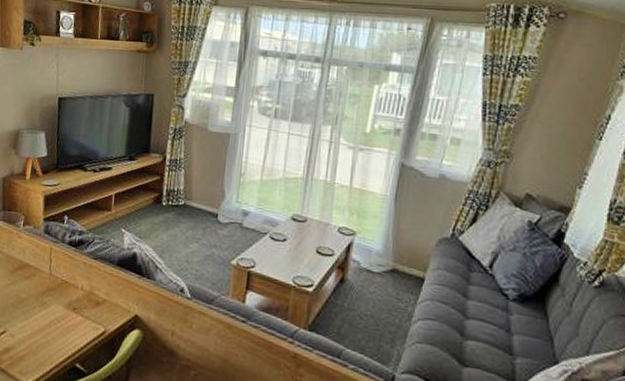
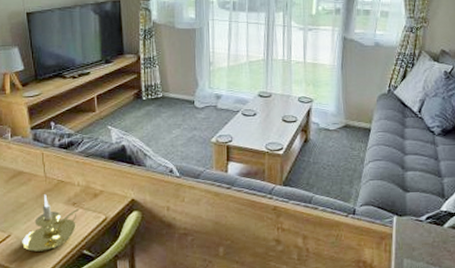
candle holder: none [15,293,79,357] -> present [22,194,80,252]

